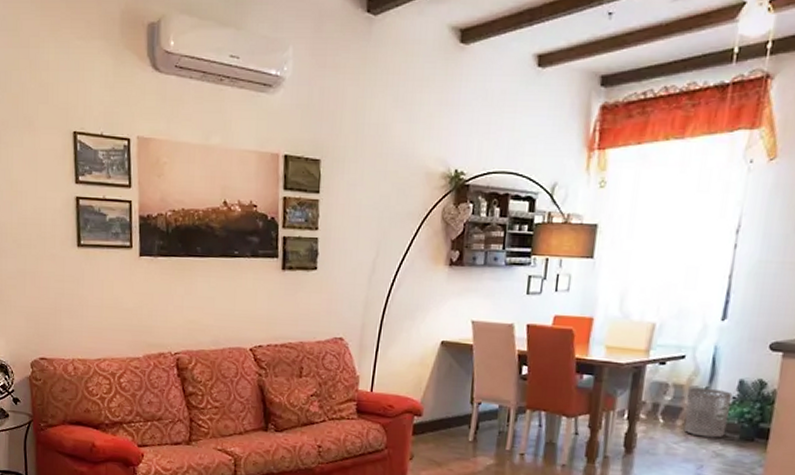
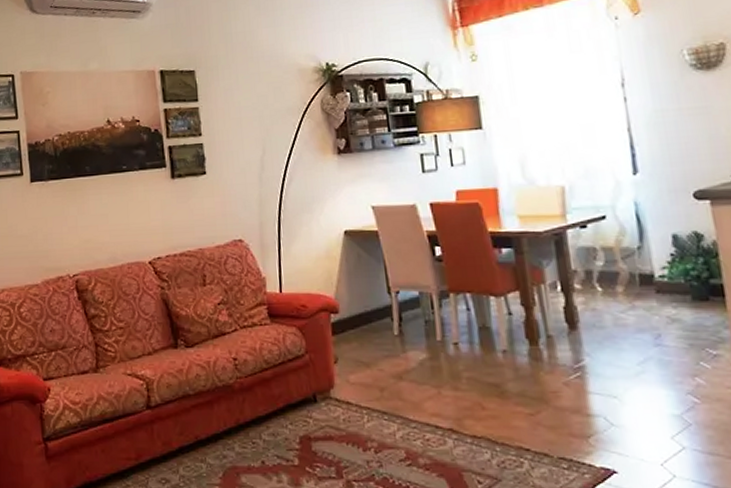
waste bin: present [685,387,733,438] -> none [620,247,675,302]

